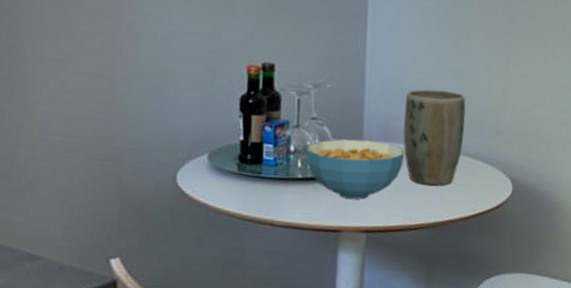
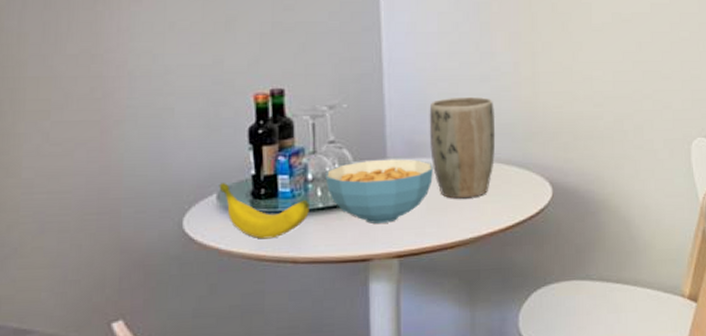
banana: none [210,145,290,201] -> present [219,183,309,239]

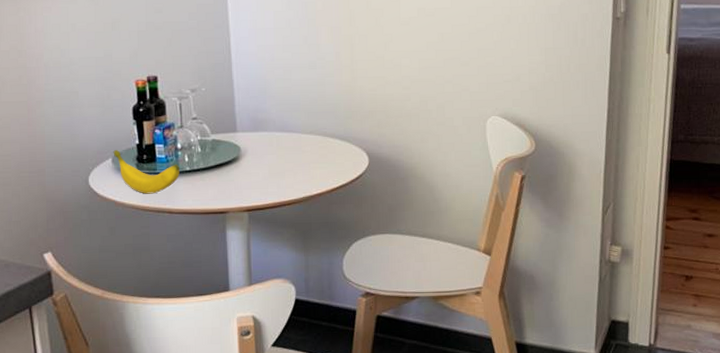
cereal bowl: present [325,159,433,224] -> none [191,132,273,184]
plant pot: present [429,96,496,199] -> none [268,81,322,165]

